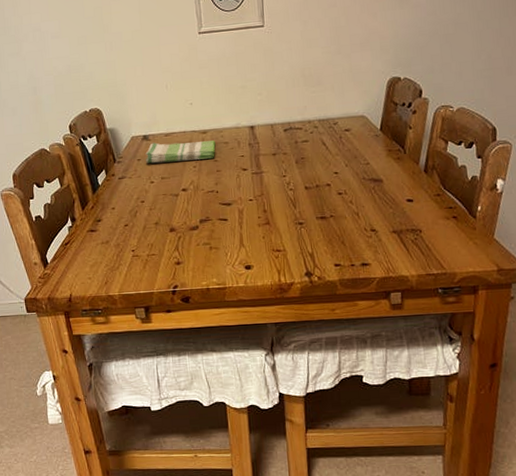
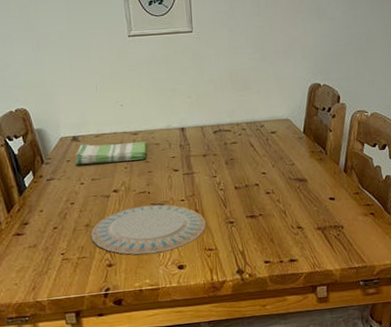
plate: none [159,204,274,254] -> present [90,204,206,255]

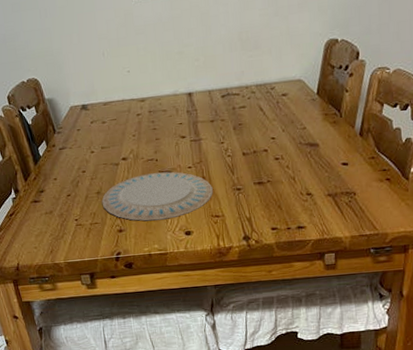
dish towel: present [75,142,147,165] -> none [85,108,154,133]

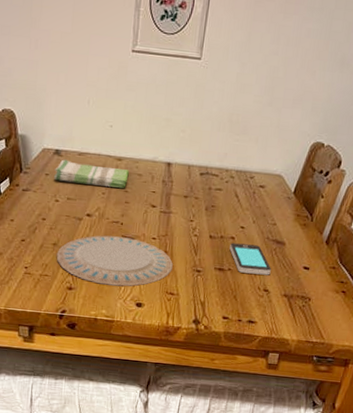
dish towel: none [85,108,154,133] -> present [54,159,129,188]
smartphone: none [264,152,310,182] -> present [229,243,271,275]

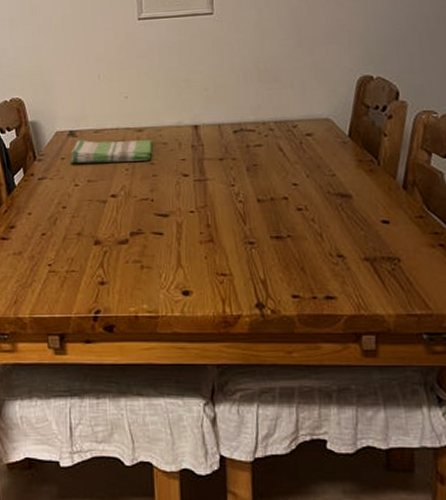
plate: present [56,235,173,287] -> none [82,215,219,274]
smartphone: present [229,243,271,275] -> none [284,203,341,238]

